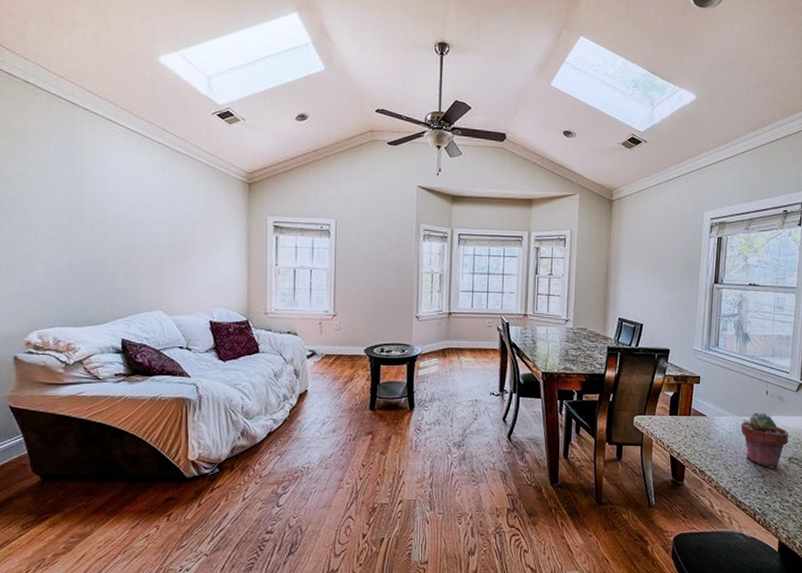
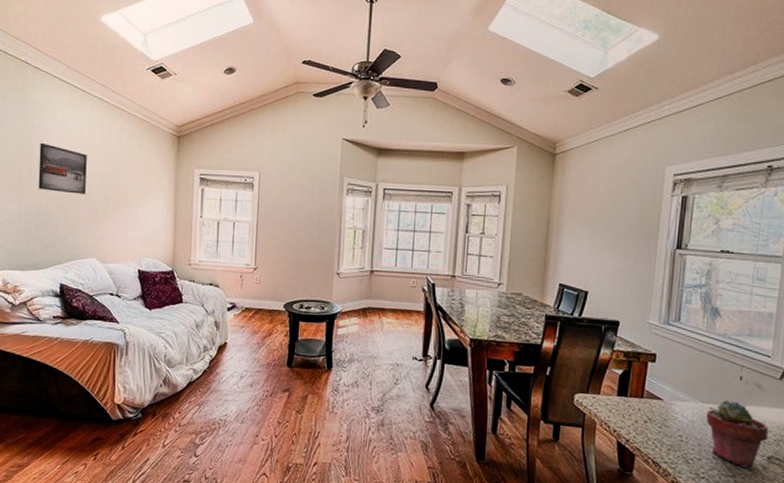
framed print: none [92,189,148,244] -> present [38,142,87,194]

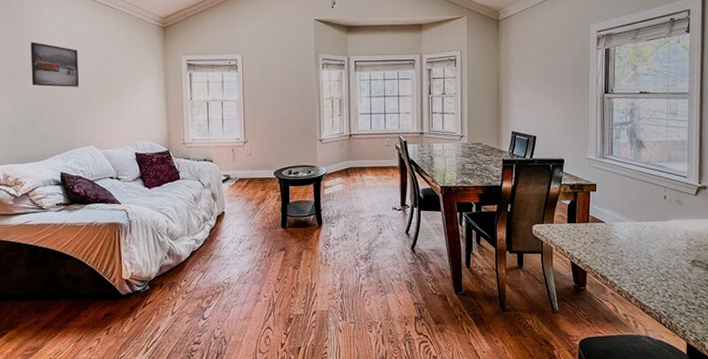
potted succulent: present [705,400,769,468] -> none [640,217,691,272]

